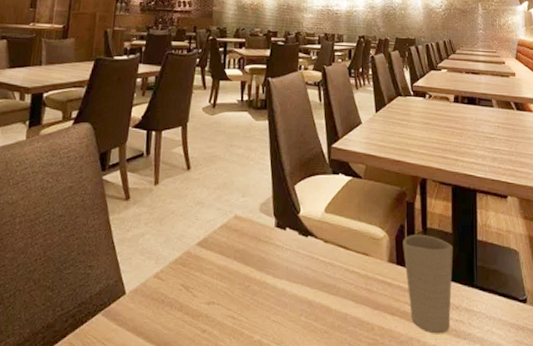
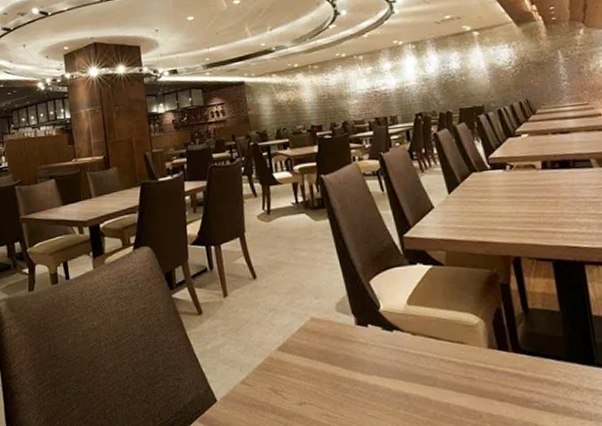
cup: present [403,234,454,334] -> none [502,316,571,417]

